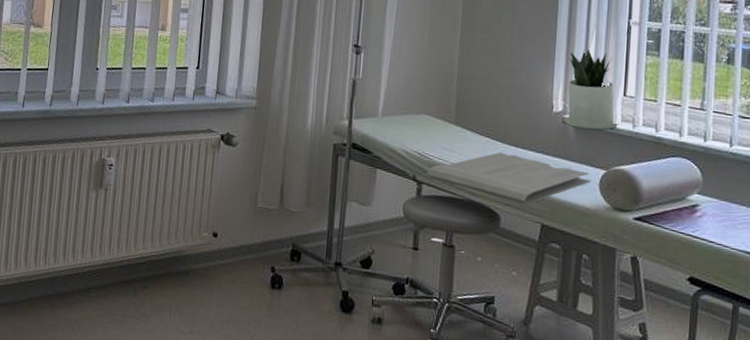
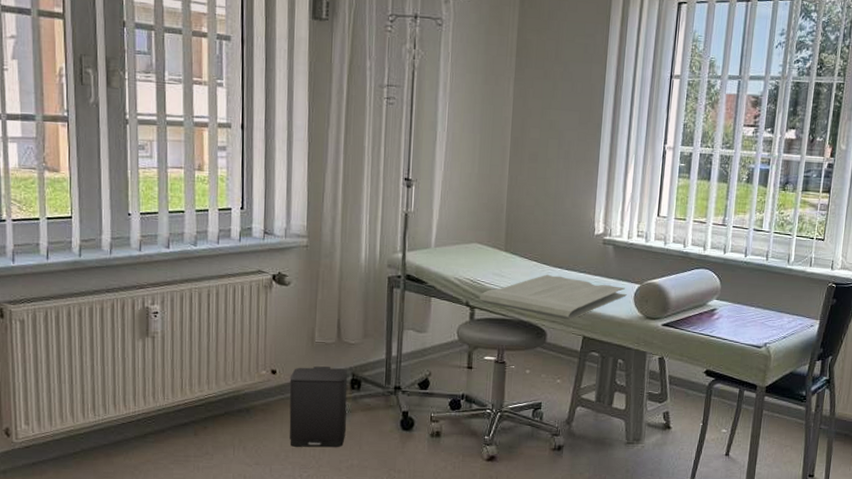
pedal bin: none [225,232,288,324] -> present [289,366,348,448]
planter: present [564,48,619,131] -> none [604,173,653,250]

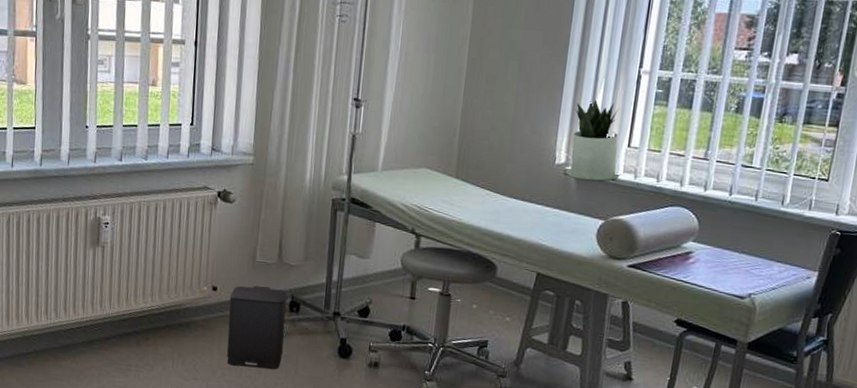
towel: present [479,274,627,321] -> none [425,204,589,255]
planter: none [604,173,653,250] -> present [566,99,621,183]

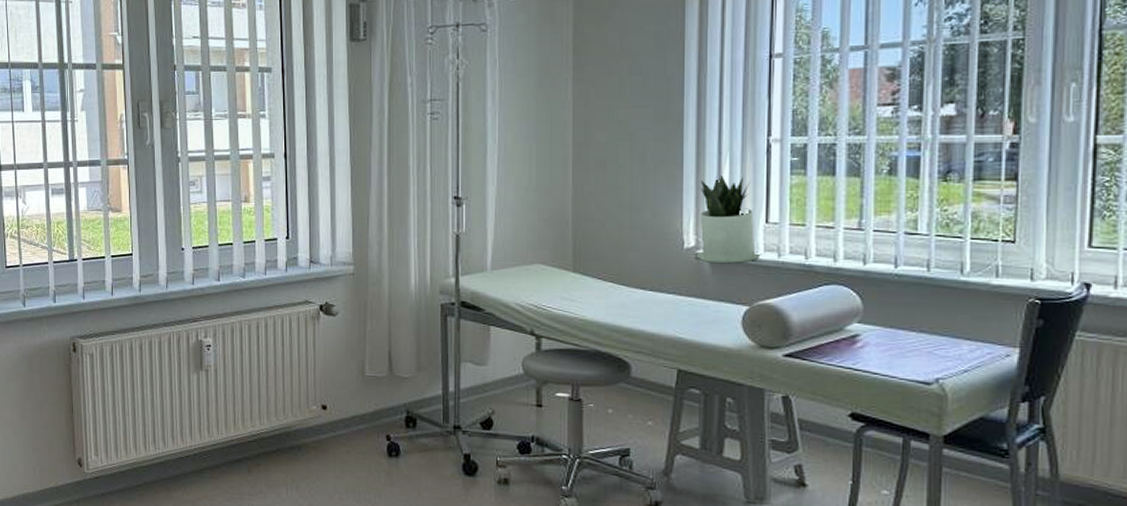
pedal bin: present [227,285,287,370] -> none [341,402,403,492]

